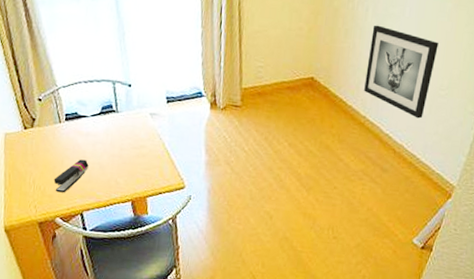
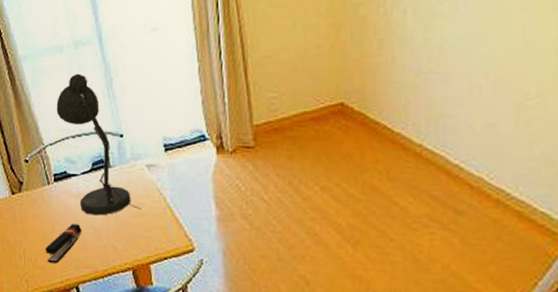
desk lamp: none [71,24,143,154] -> present [56,73,142,216]
wall art: present [364,25,439,119] -> none [414,29,514,140]

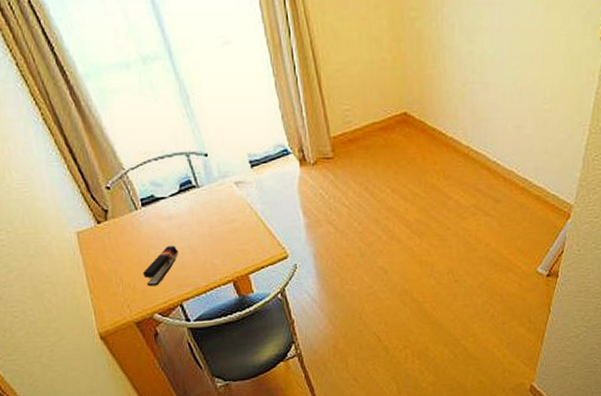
desk lamp: present [56,73,142,216] -> none [131,92,235,236]

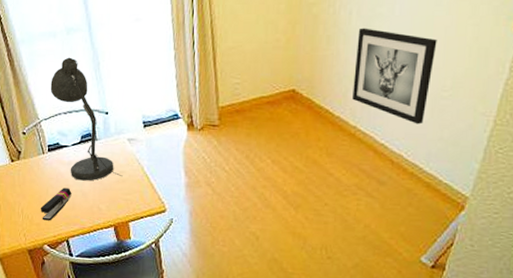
desk lamp: none [131,92,235,236] -> present [50,57,123,181]
wall art: none [462,42,535,139] -> present [352,28,437,124]

